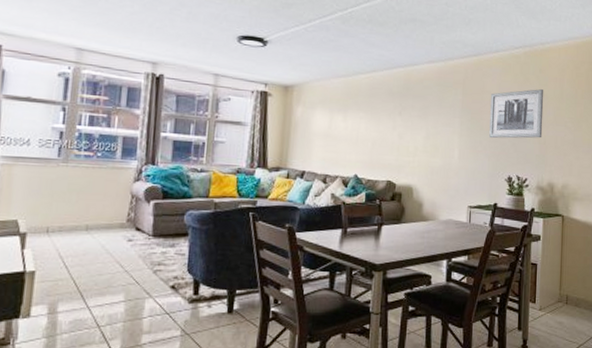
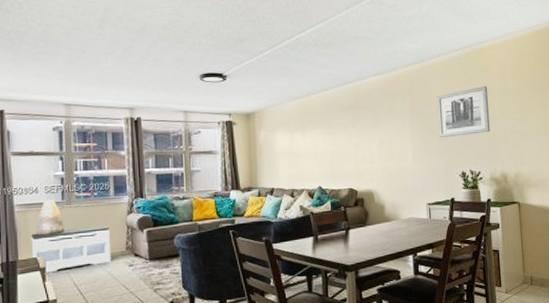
bench: none [13,191,111,241] -> present [31,225,112,275]
decorative urn: none [21,155,58,196] -> present [36,200,66,236]

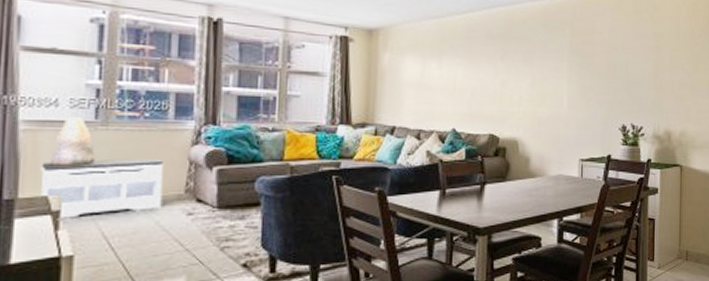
wall art: present [437,86,491,137] -> none [601,28,659,84]

